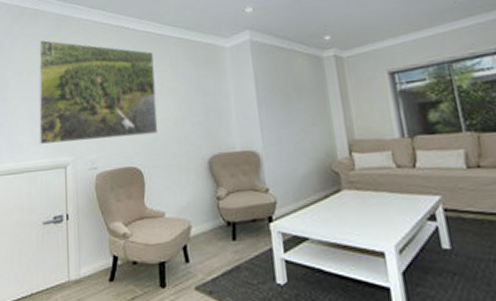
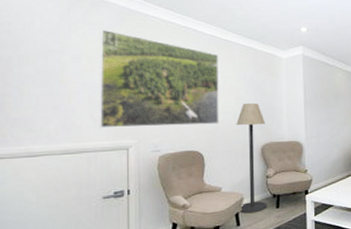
floor lamp: none [177,105,221,247] -> present [236,103,267,214]

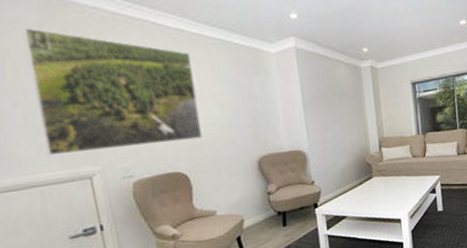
floor lamp: present [236,103,267,214] -> none [223,110,273,237]

